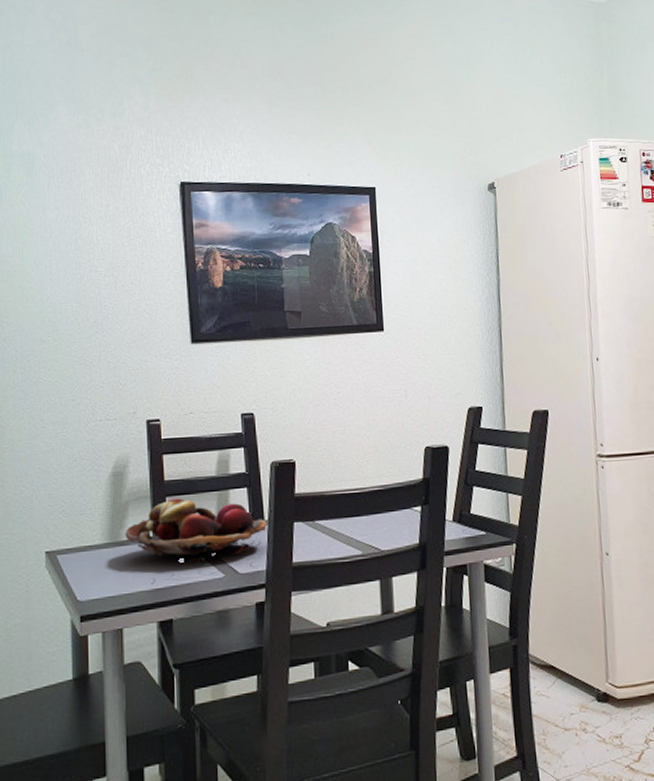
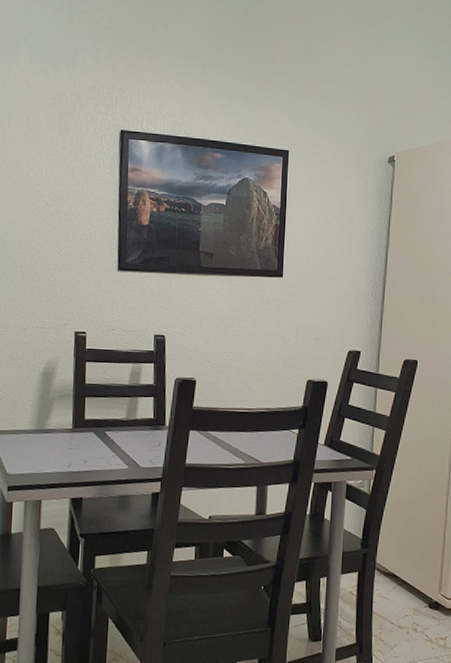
fruit basket: present [125,498,267,562] -> none [49,399,167,454]

